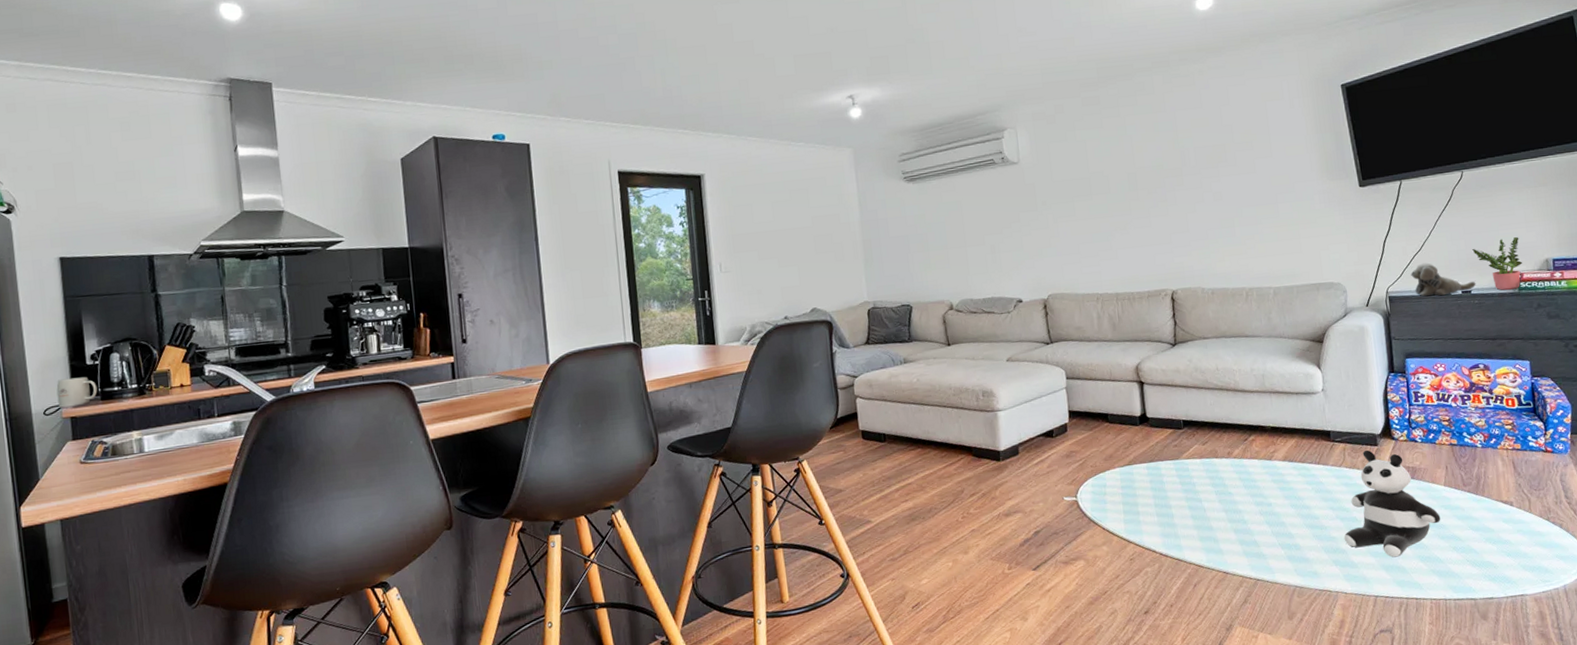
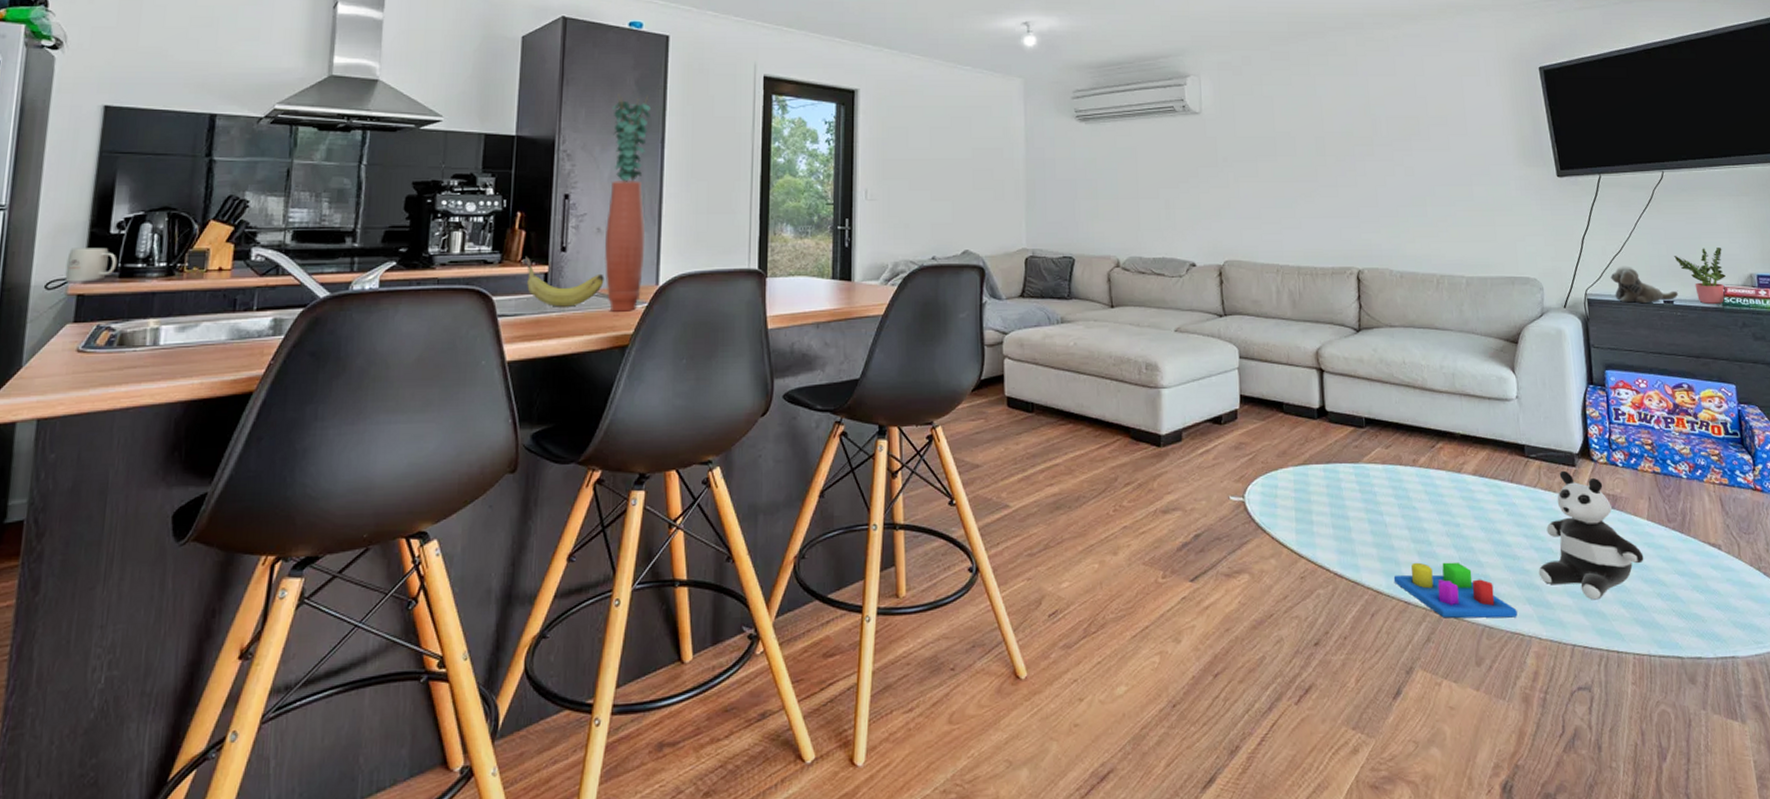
fruit: none [433,350,503,391] -> present [525,256,604,307]
vase: none [489,199,535,390] -> present [604,93,652,312]
toy blocks: none [1213,535,1325,583] -> present [1393,562,1518,618]

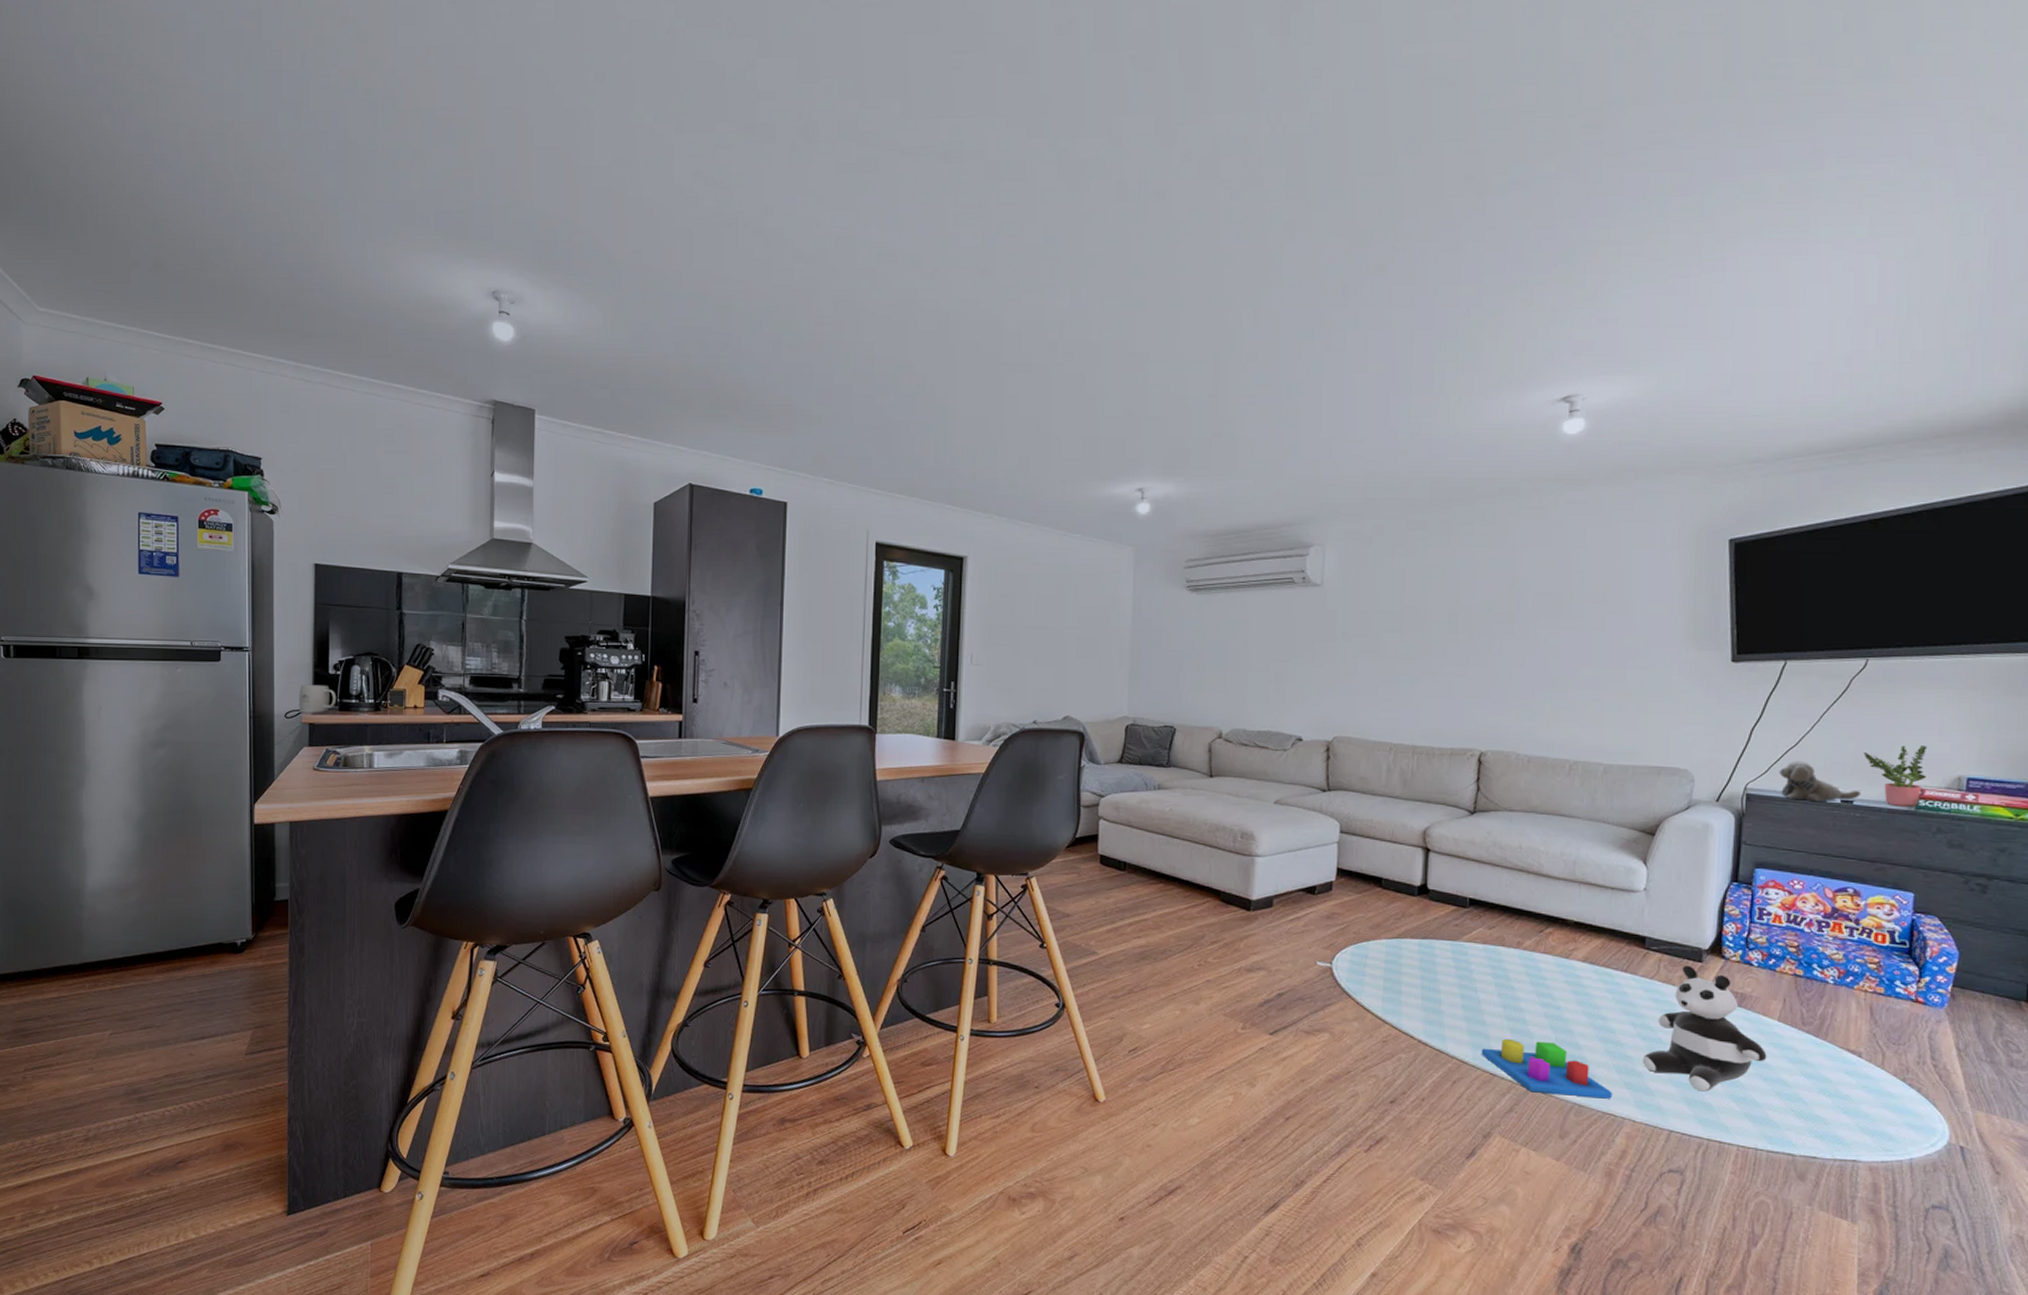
fruit: present [525,256,604,307] -> none [663,706,731,752]
vase: present [604,93,652,312] -> none [730,558,772,759]

